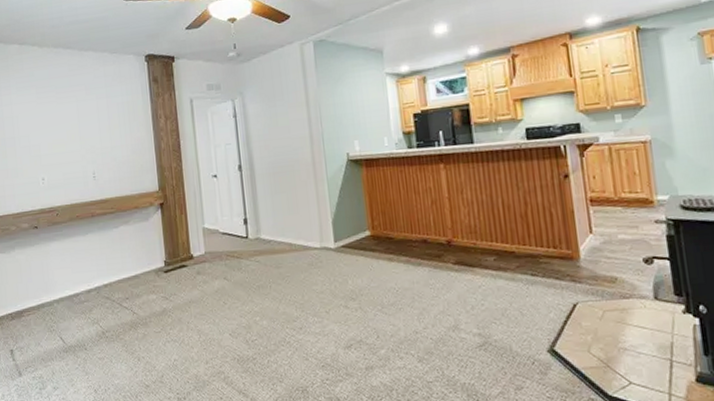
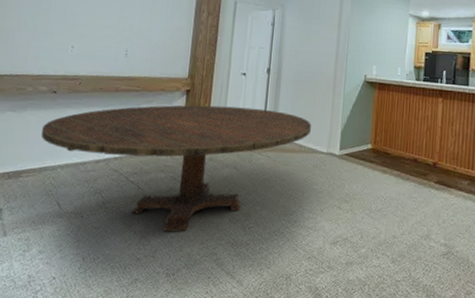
dining table: none [32,210,298,356] -> present [41,105,311,233]

